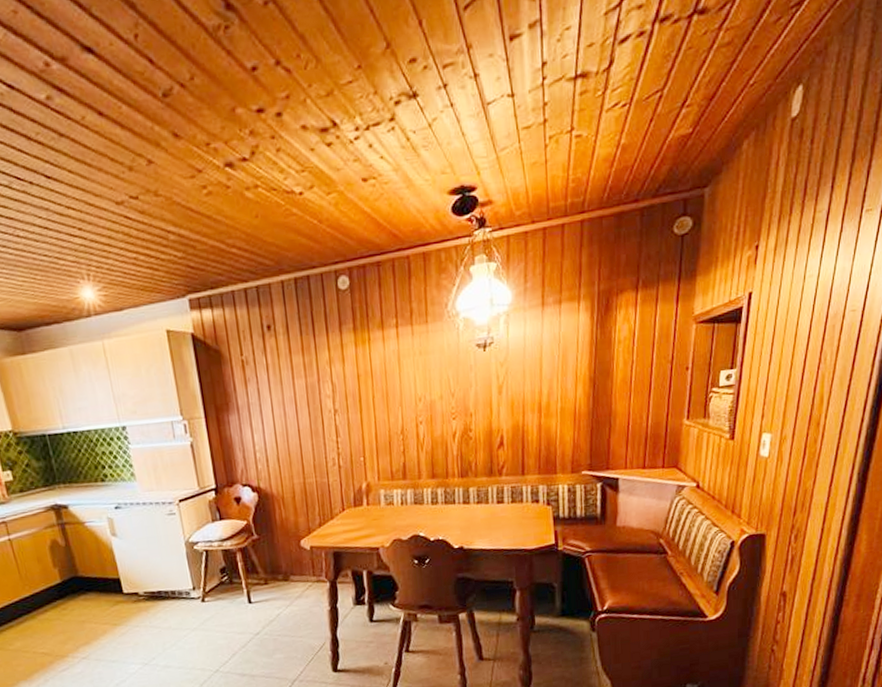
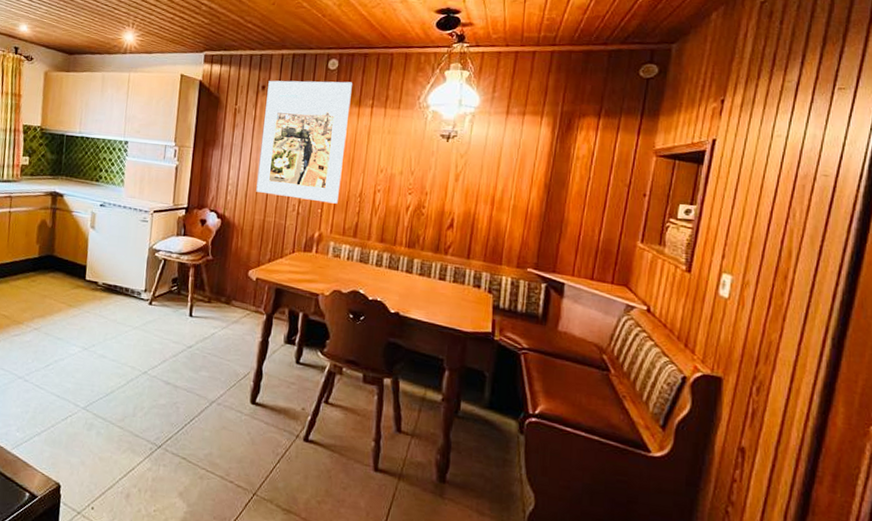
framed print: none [273,300,380,453] -> present [256,80,352,204]

